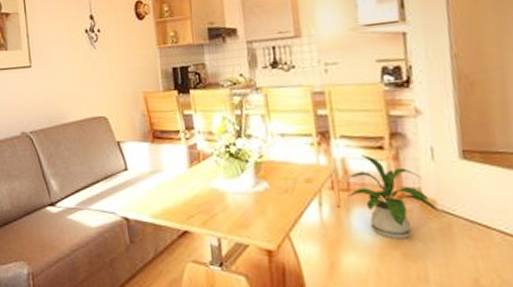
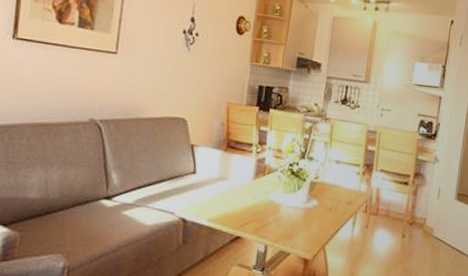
house plant: present [347,154,441,240] -> none [375,186,435,258]

